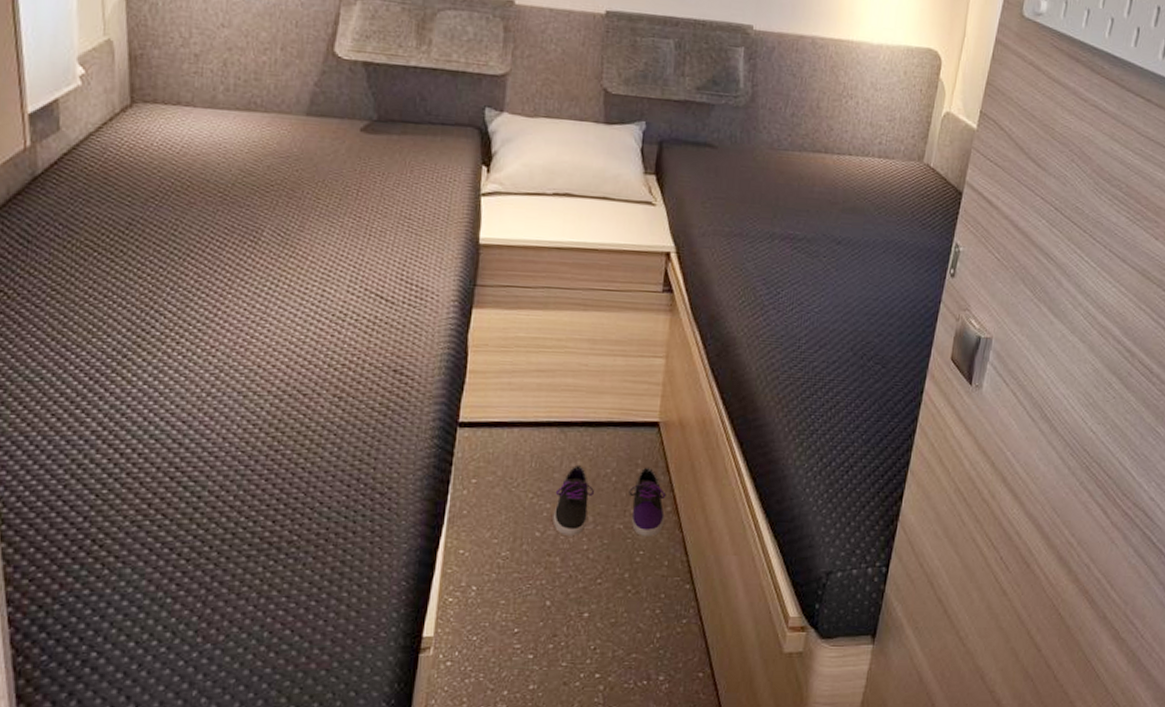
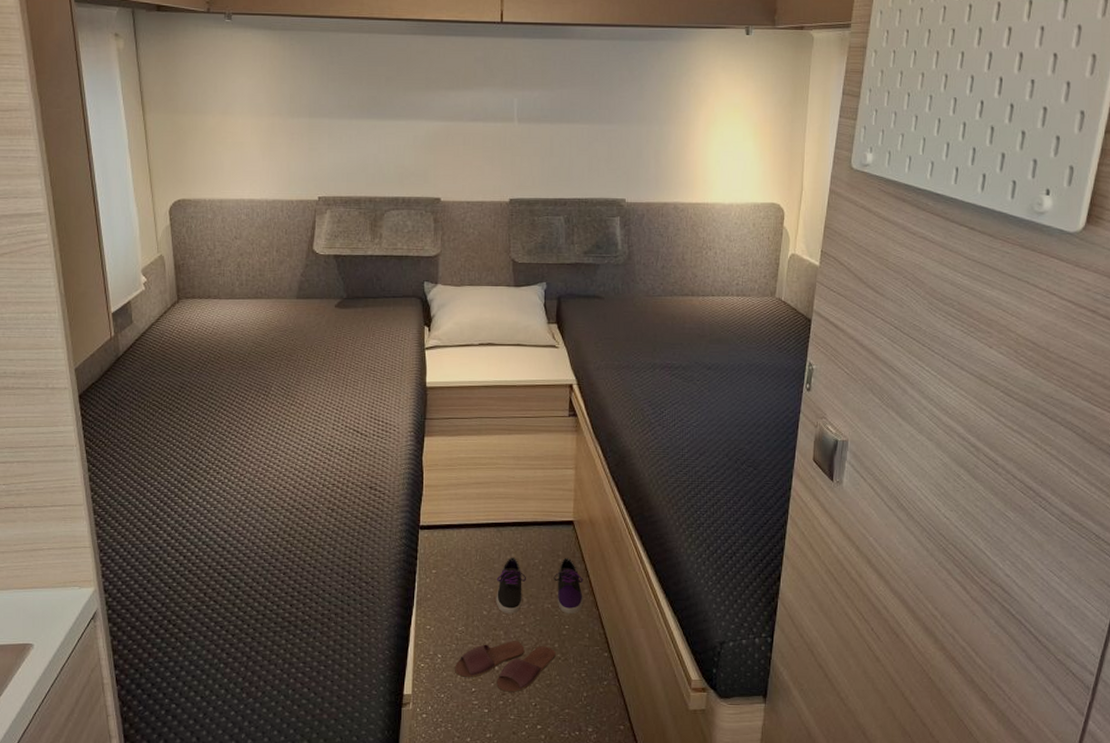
slippers: none [493,569,625,633] -> present [455,641,556,692]

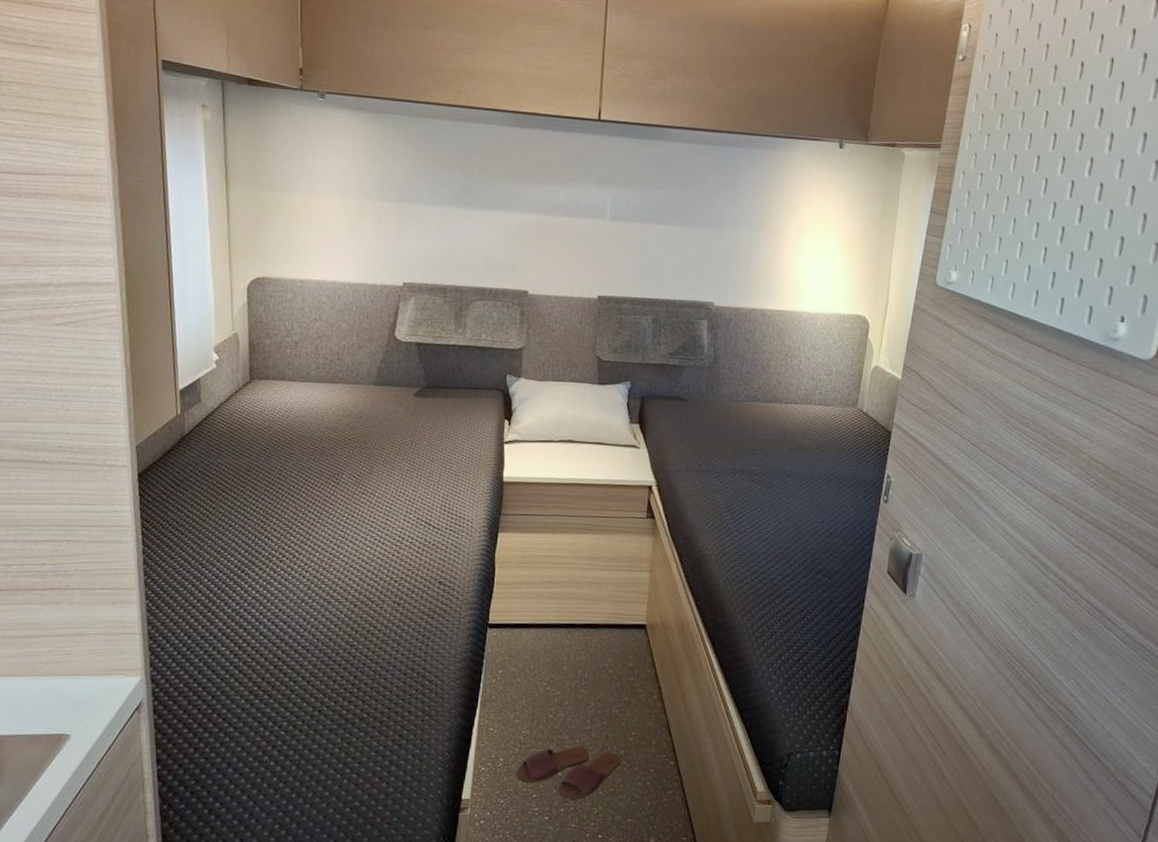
shoe: present [496,557,584,614] -> none [562,660,653,720]

